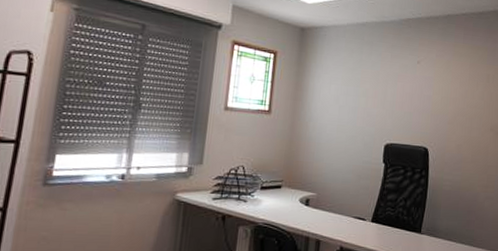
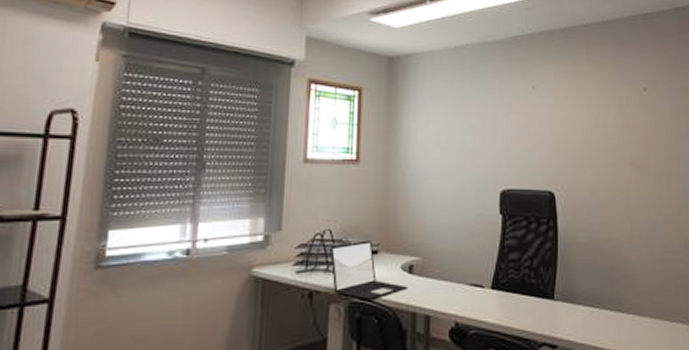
laptop: none [242,177,303,224] -> present [330,240,407,299]

